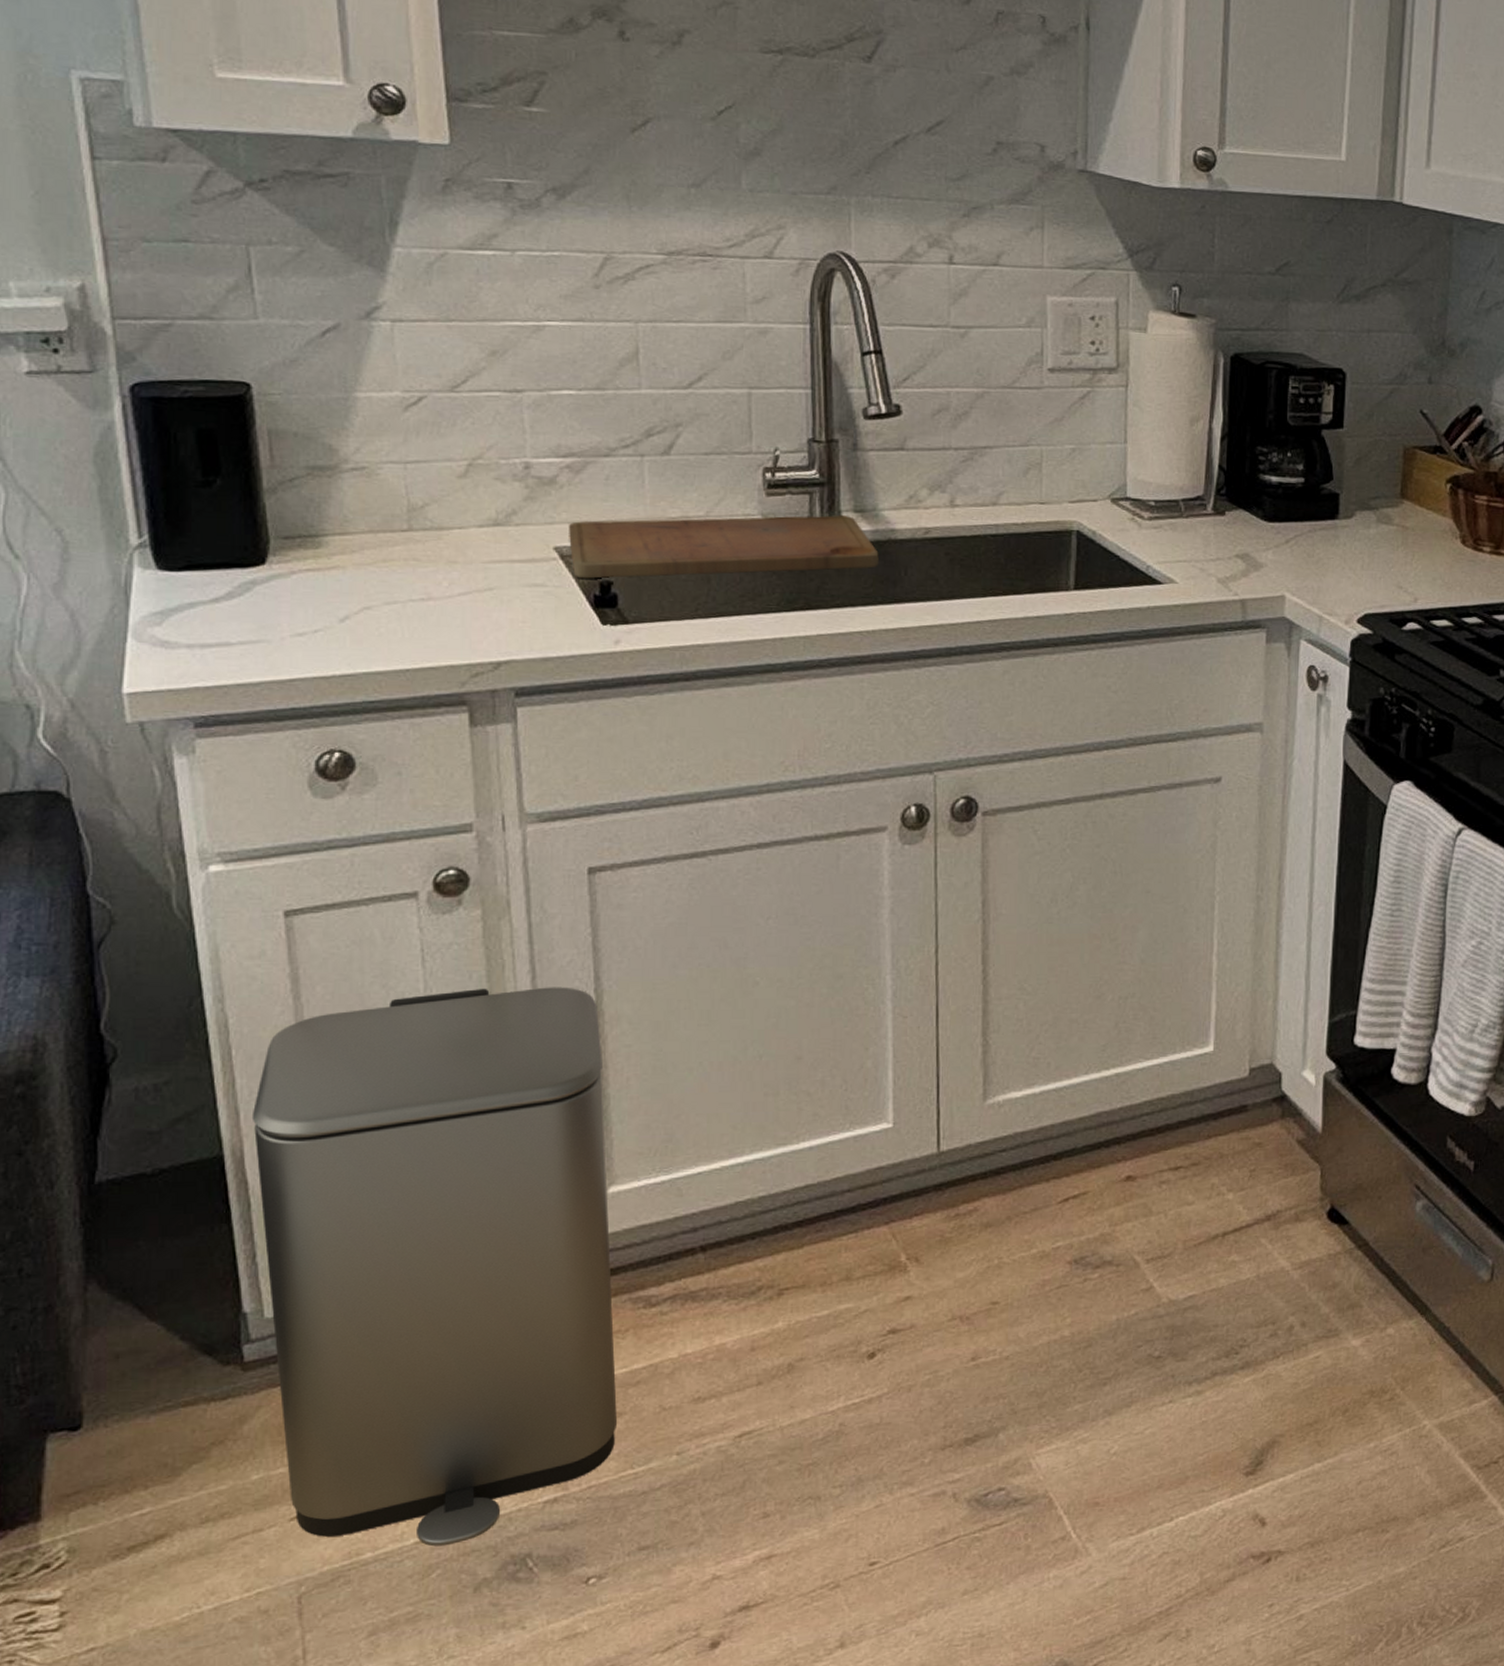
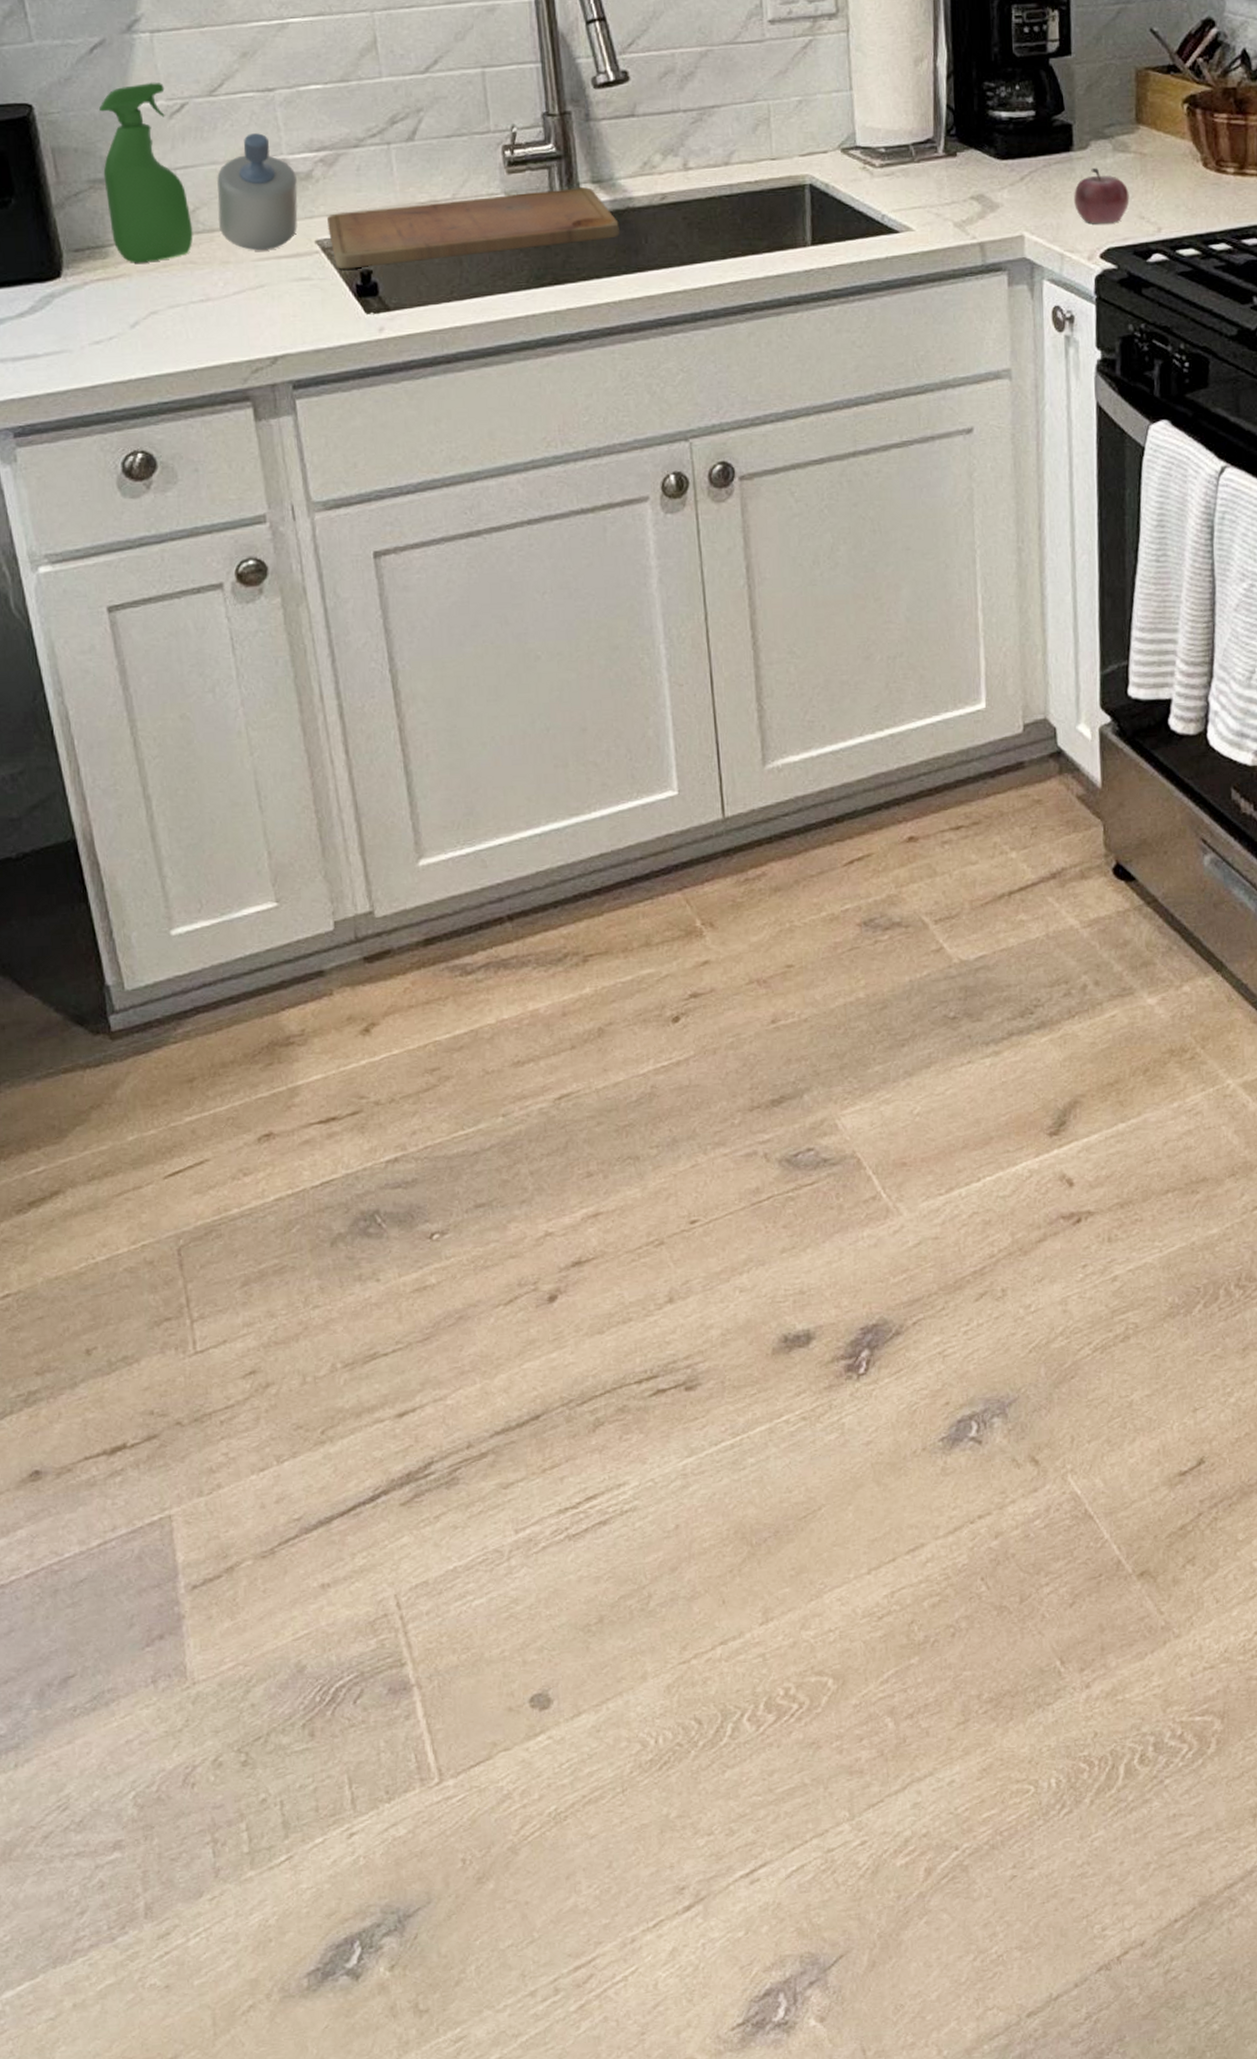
pedal bin: present [251,987,617,1547] -> none [97,668,445,1203]
spray bottle: none [324,372,419,556] -> present [99,82,193,263]
soap dispenser: none [449,433,539,553] -> present [217,133,298,251]
fruit: none [1336,536,1389,591] -> present [1074,167,1130,224]

